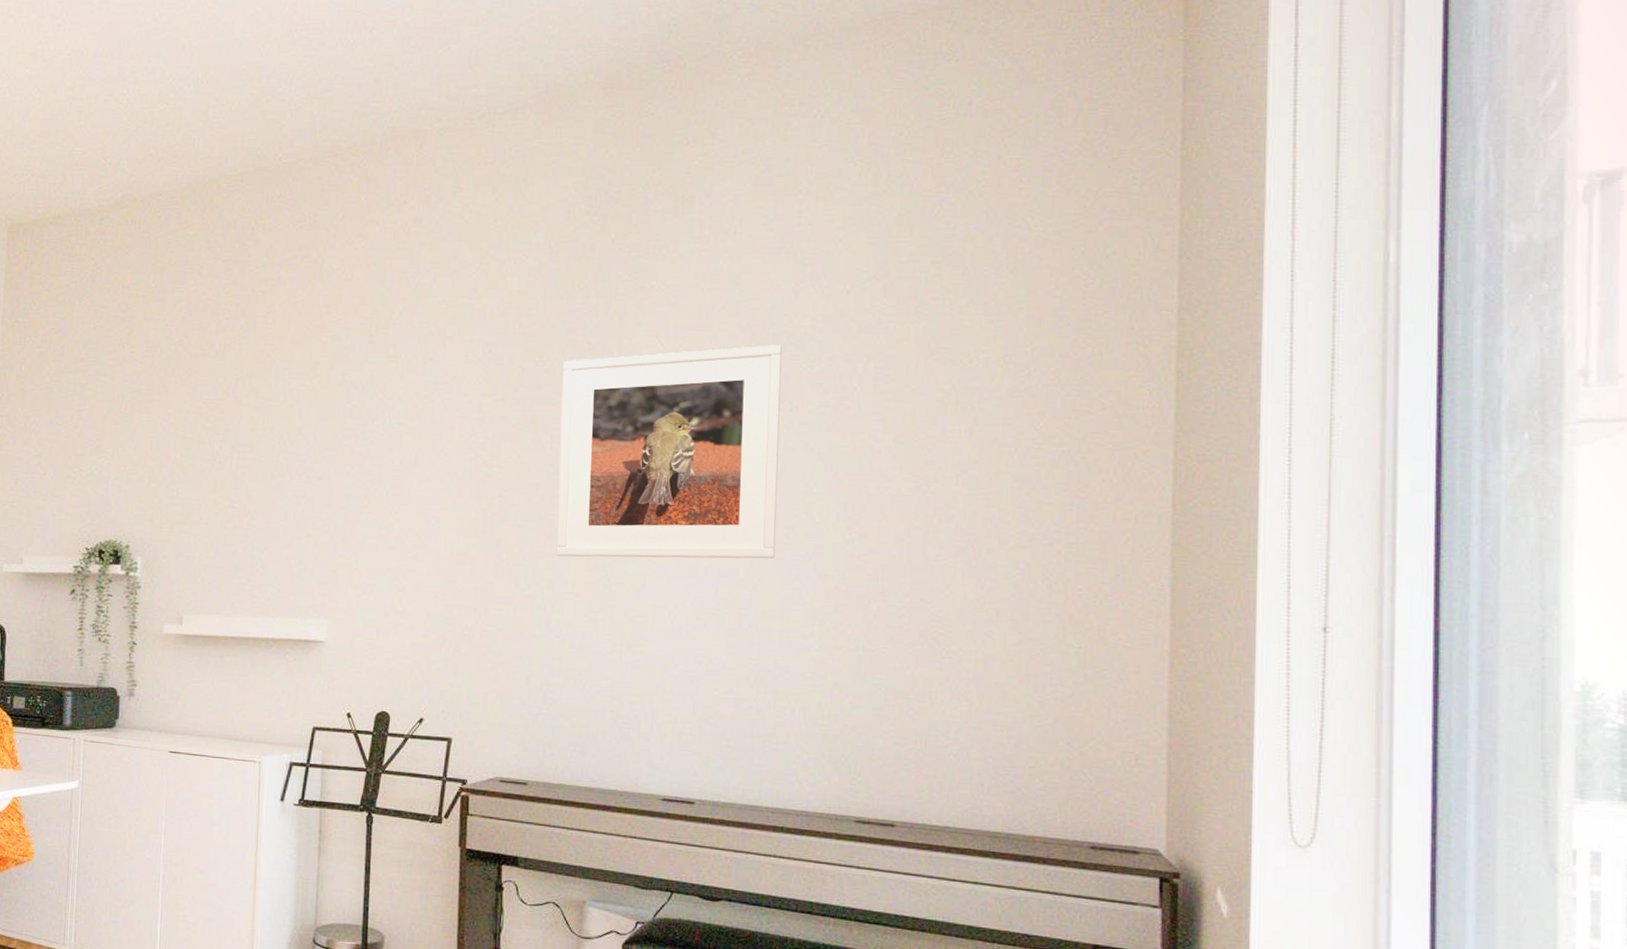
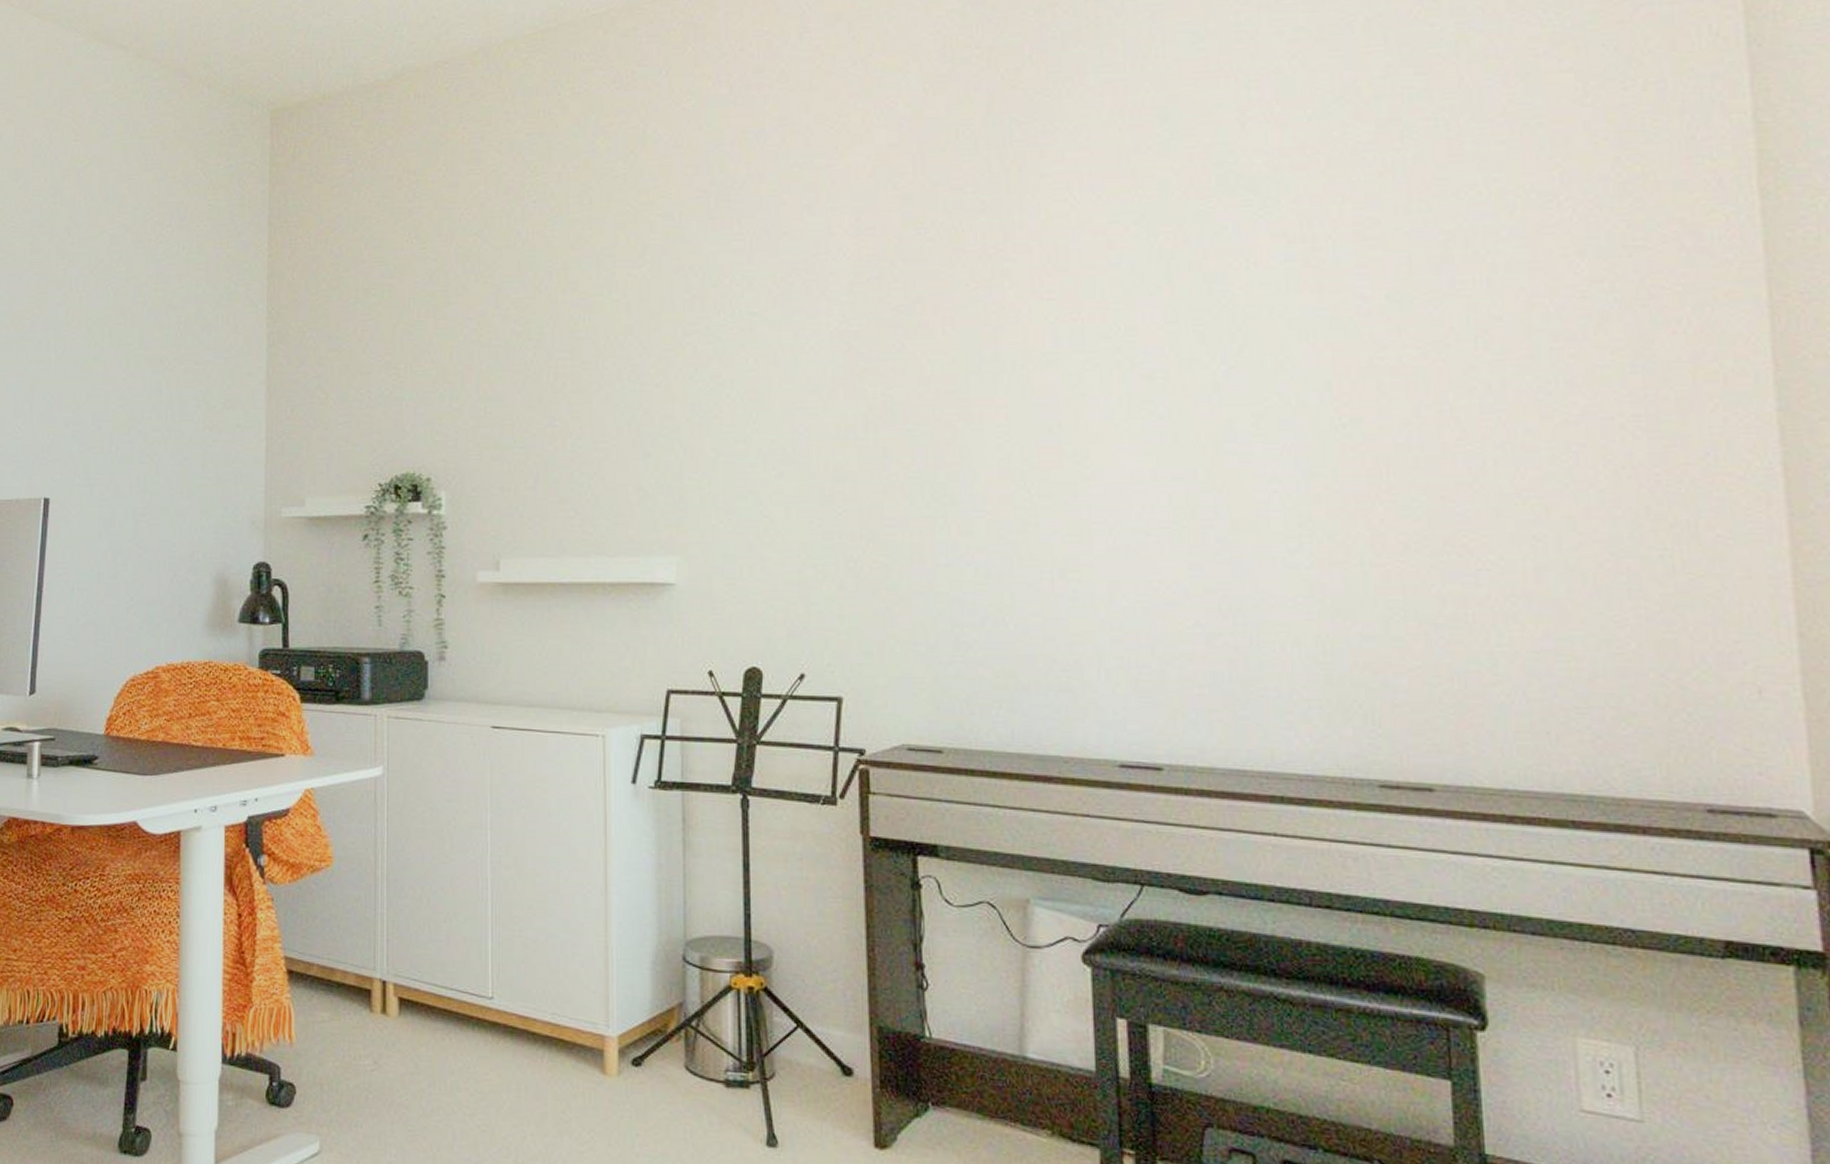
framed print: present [556,345,782,559] -> none [950,189,1244,466]

